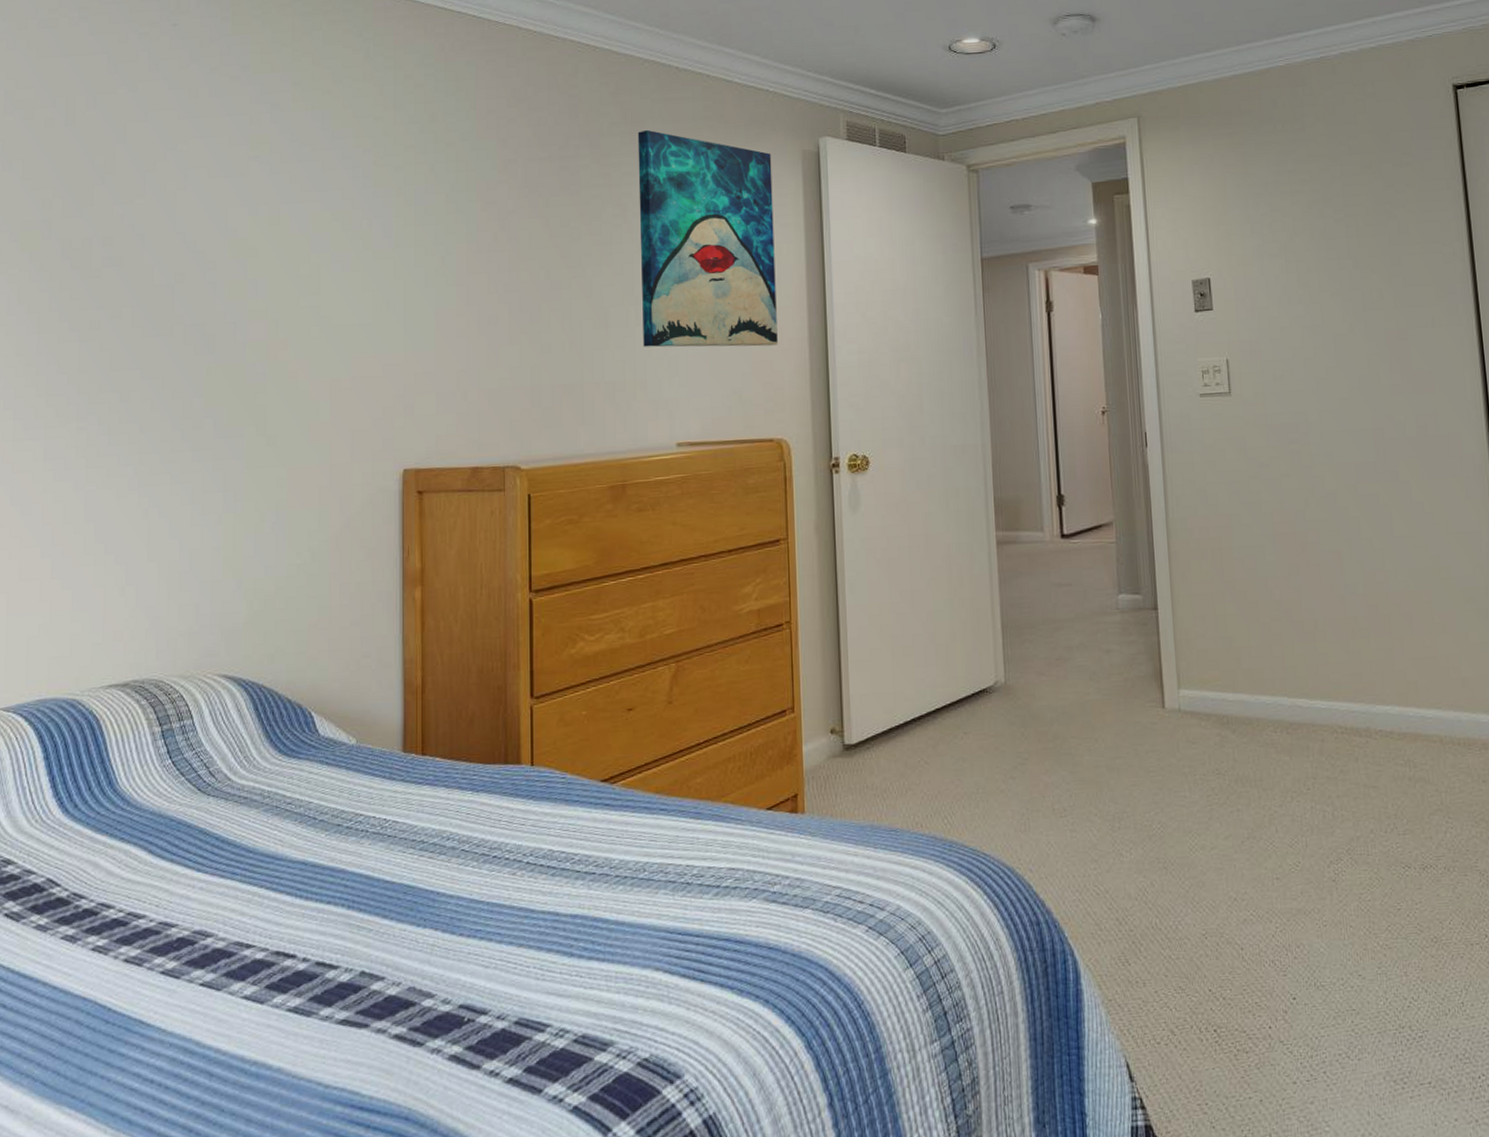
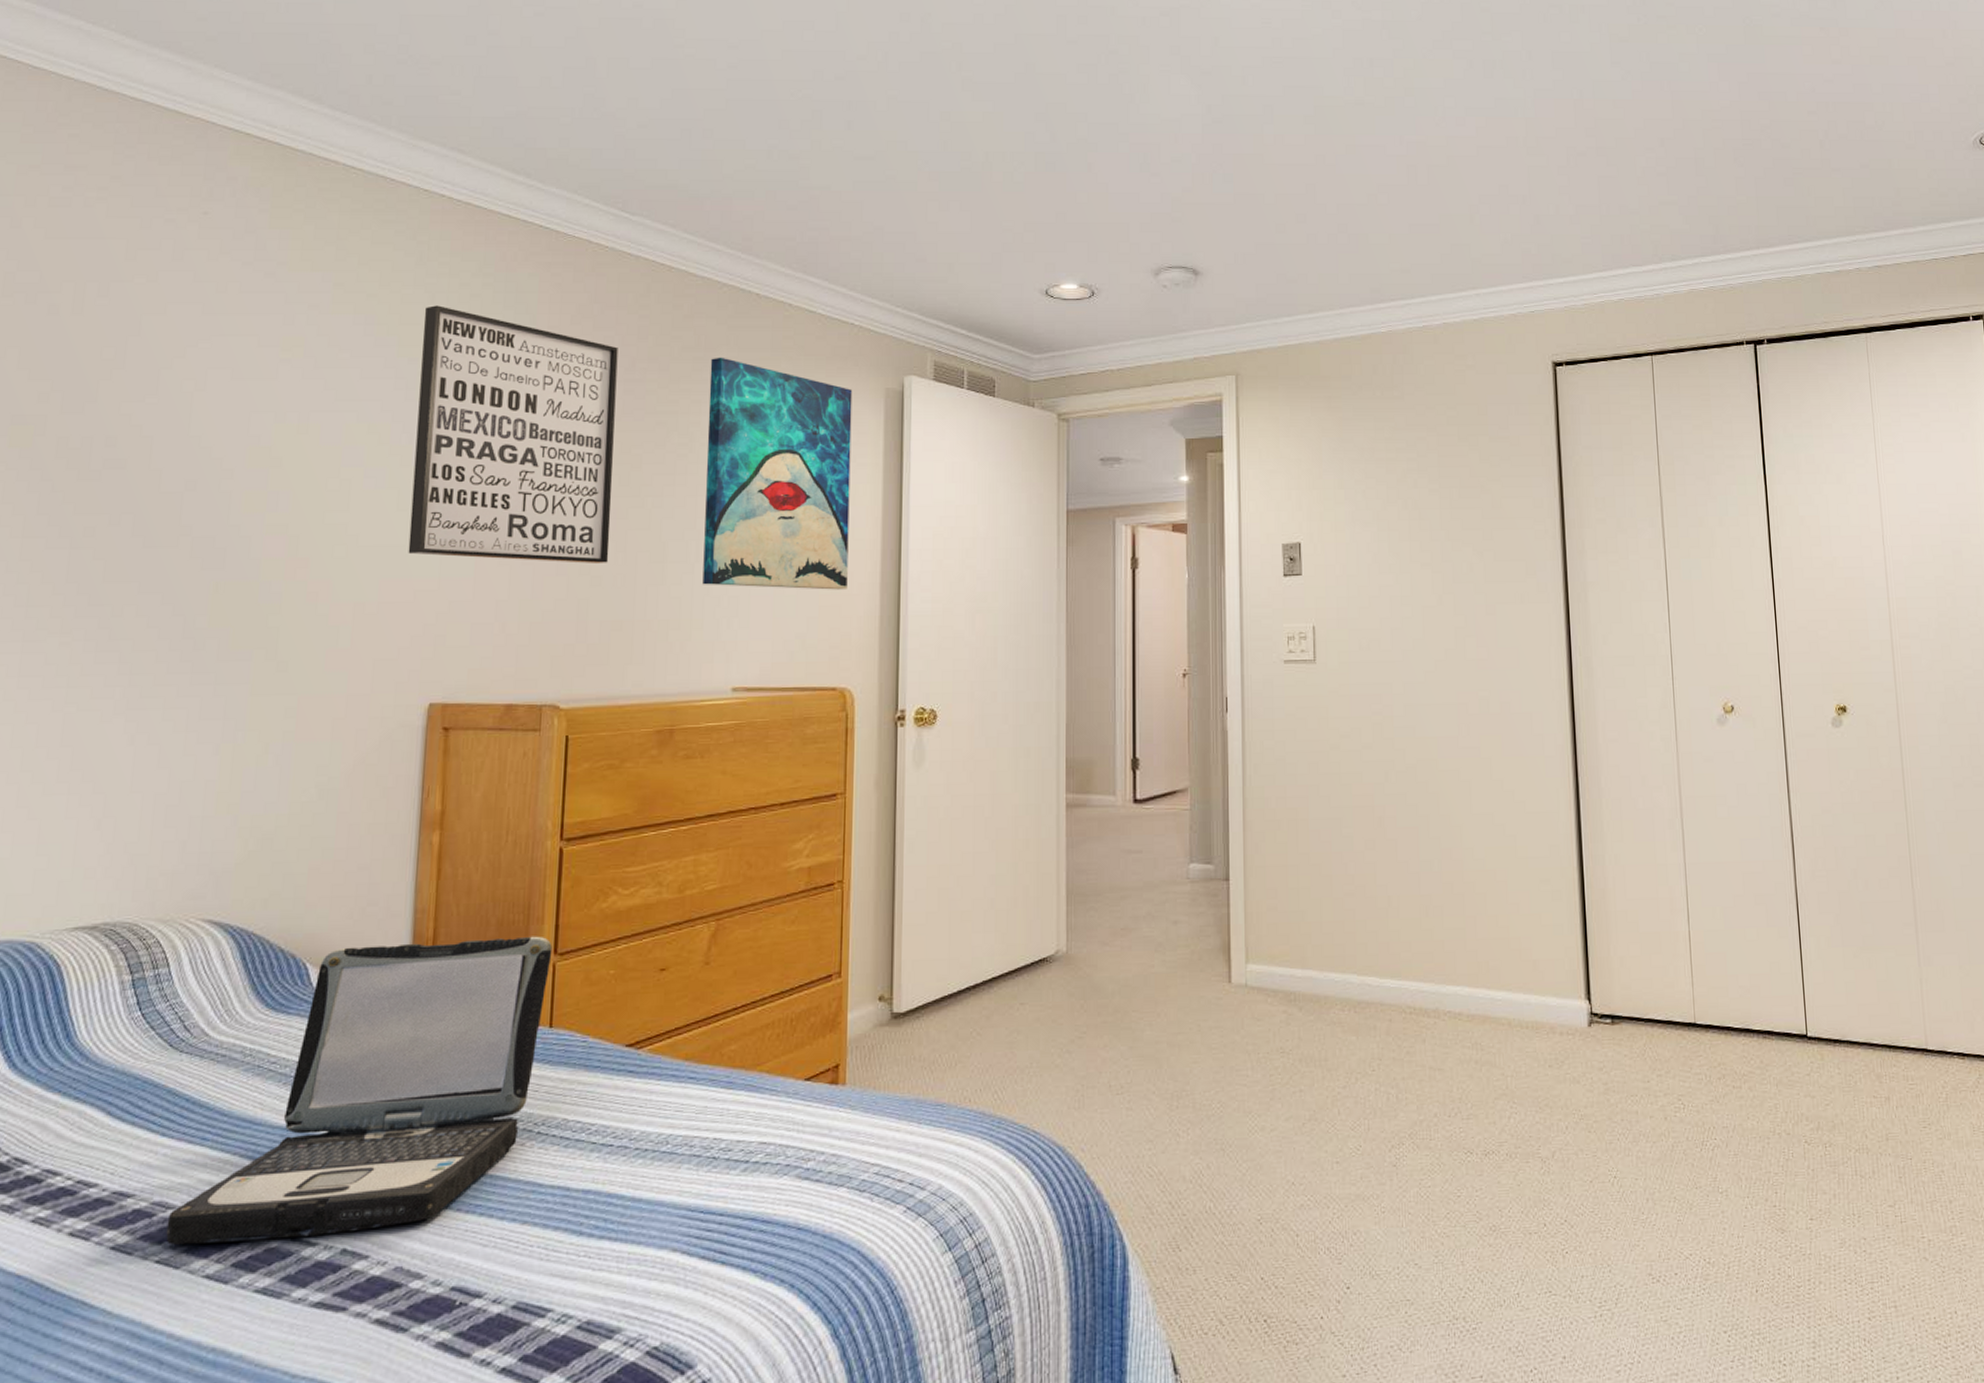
laptop: none [207,681,529,969] -> present [166,936,552,1245]
wall art: none [374,97,556,333] -> present [408,305,618,563]

